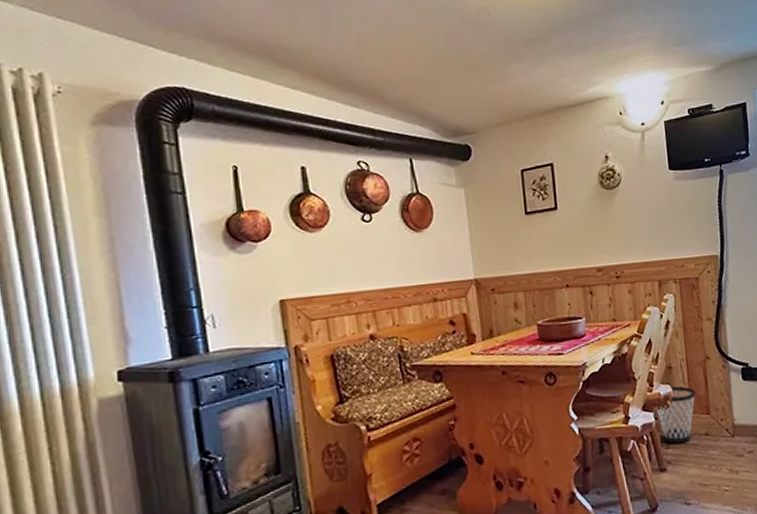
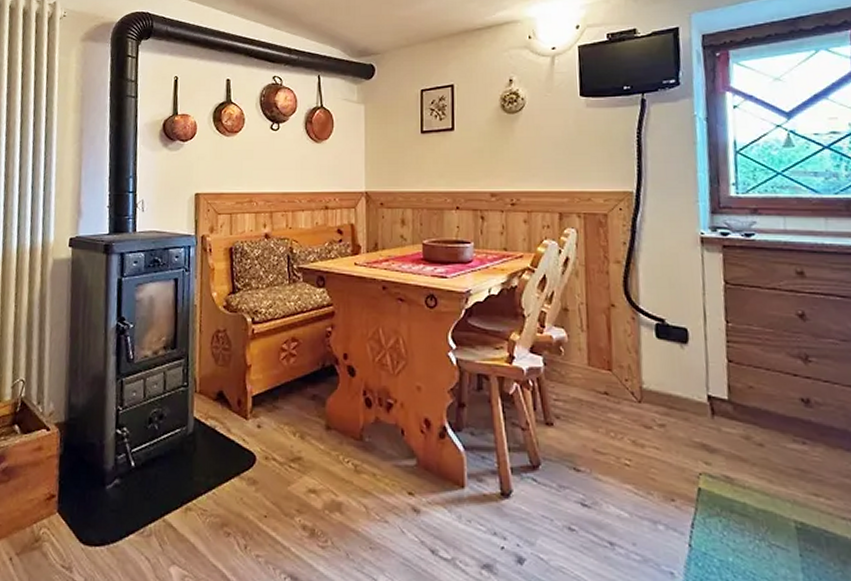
wastebasket: present [655,386,696,444] -> none [545,331,595,397]

